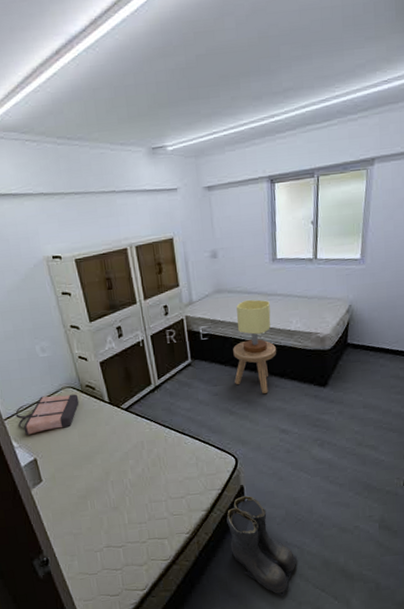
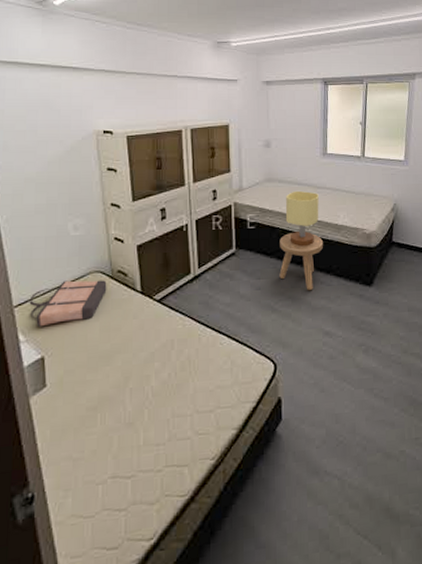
boots: present [226,495,297,597] -> none [260,410,337,547]

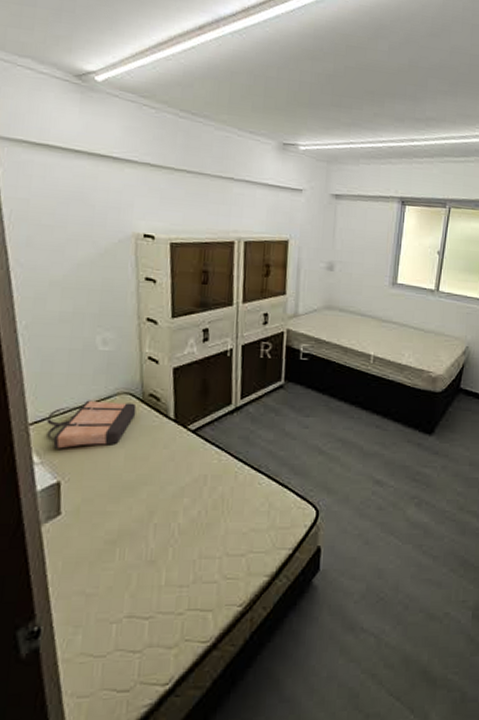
stool: present [279,233,324,290] -> none [330,369,384,433]
table lamp: present [285,190,319,247] -> none [343,322,383,385]

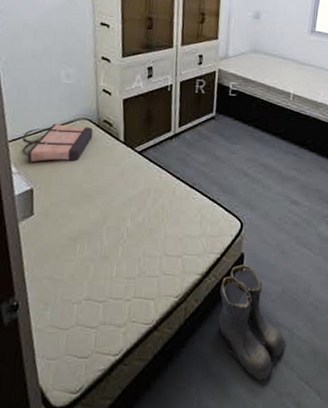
boots: none [292,560,372,705] -> present [218,264,286,384]

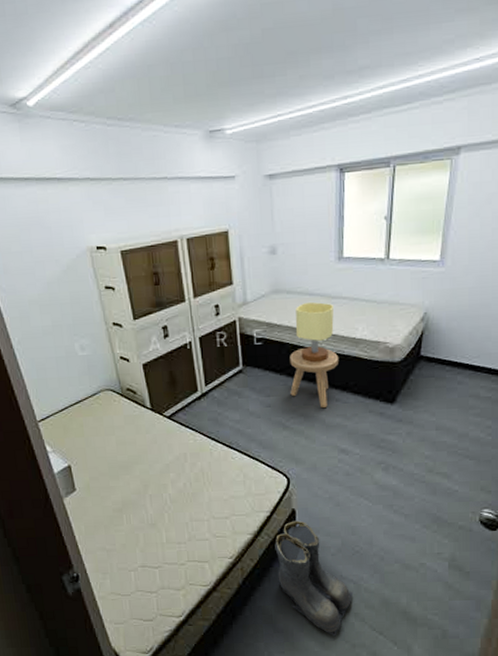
shopping bag: present [22,123,93,162] -> none [50,397,119,440]
stool: none [254,104,301,160] -> present [290,348,339,408]
table lamp: none [266,64,302,119] -> present [295,301,334,363]

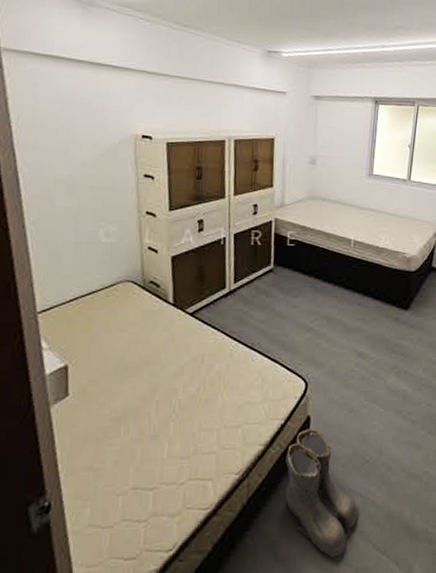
stool: present [290,348,339,408] -> none [316,253,364,311]
table lamp: present [295,301,334,363] -> none [326,210,362,267]

